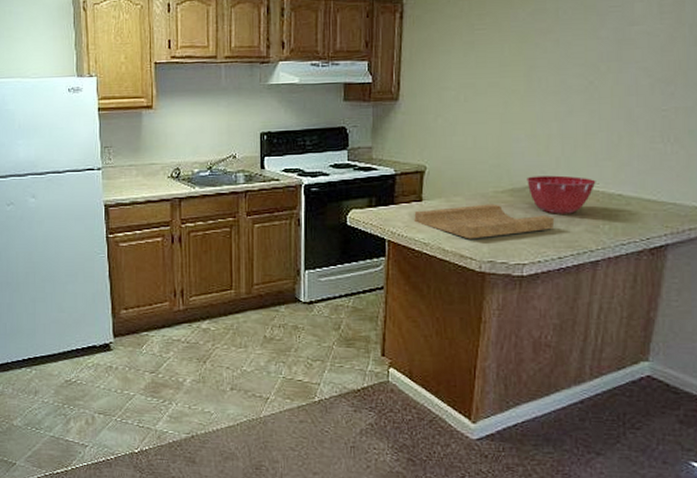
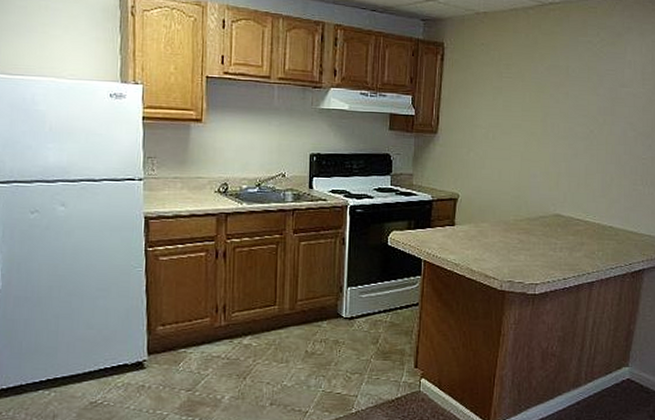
cutting board: present [414,204,555,239] -> none [447,230,562,261]
mixing bowl: present [527,175,596,214] -> none [540,207,594,242]

